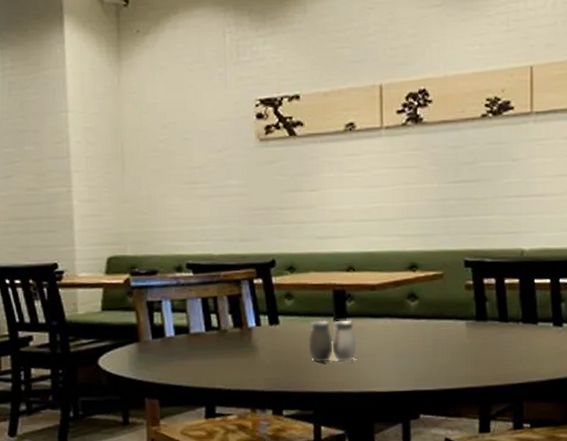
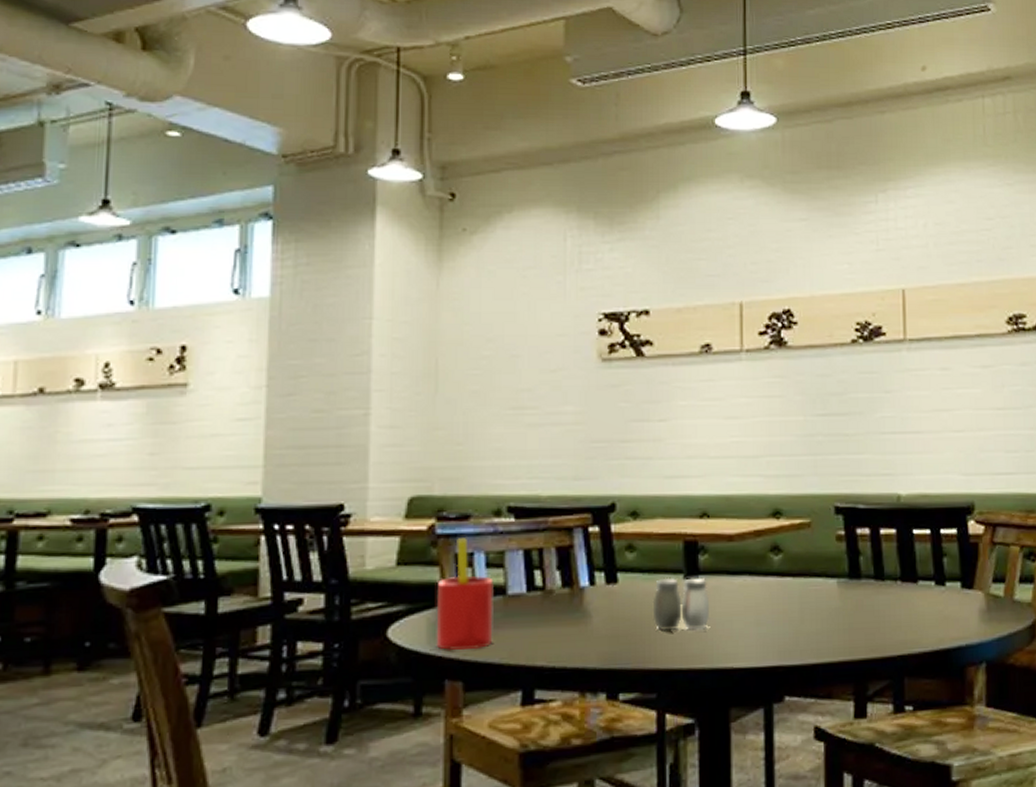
straw: none [135,289,181,376] -> present [436,538,494,650]

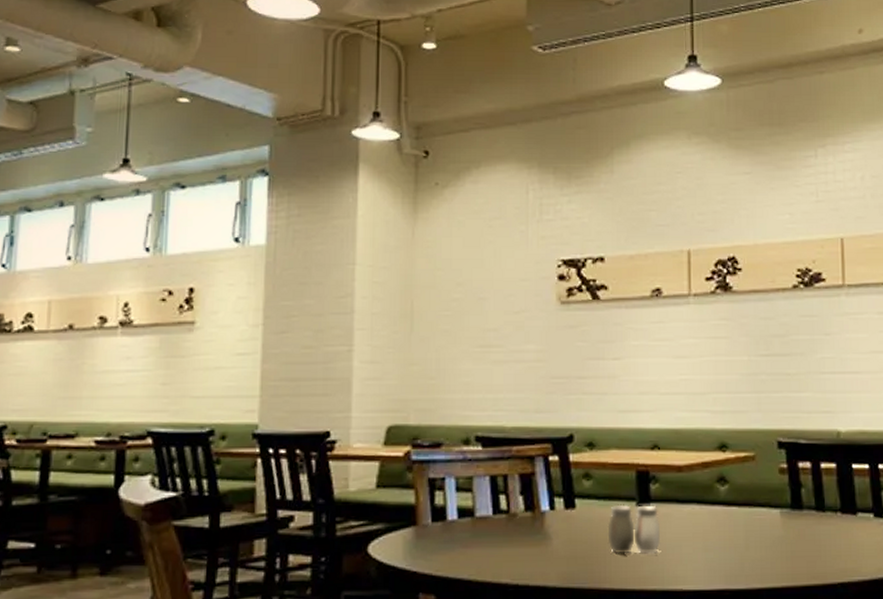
straw: present [436,538,494,650] -> none [411,464,463,567]

